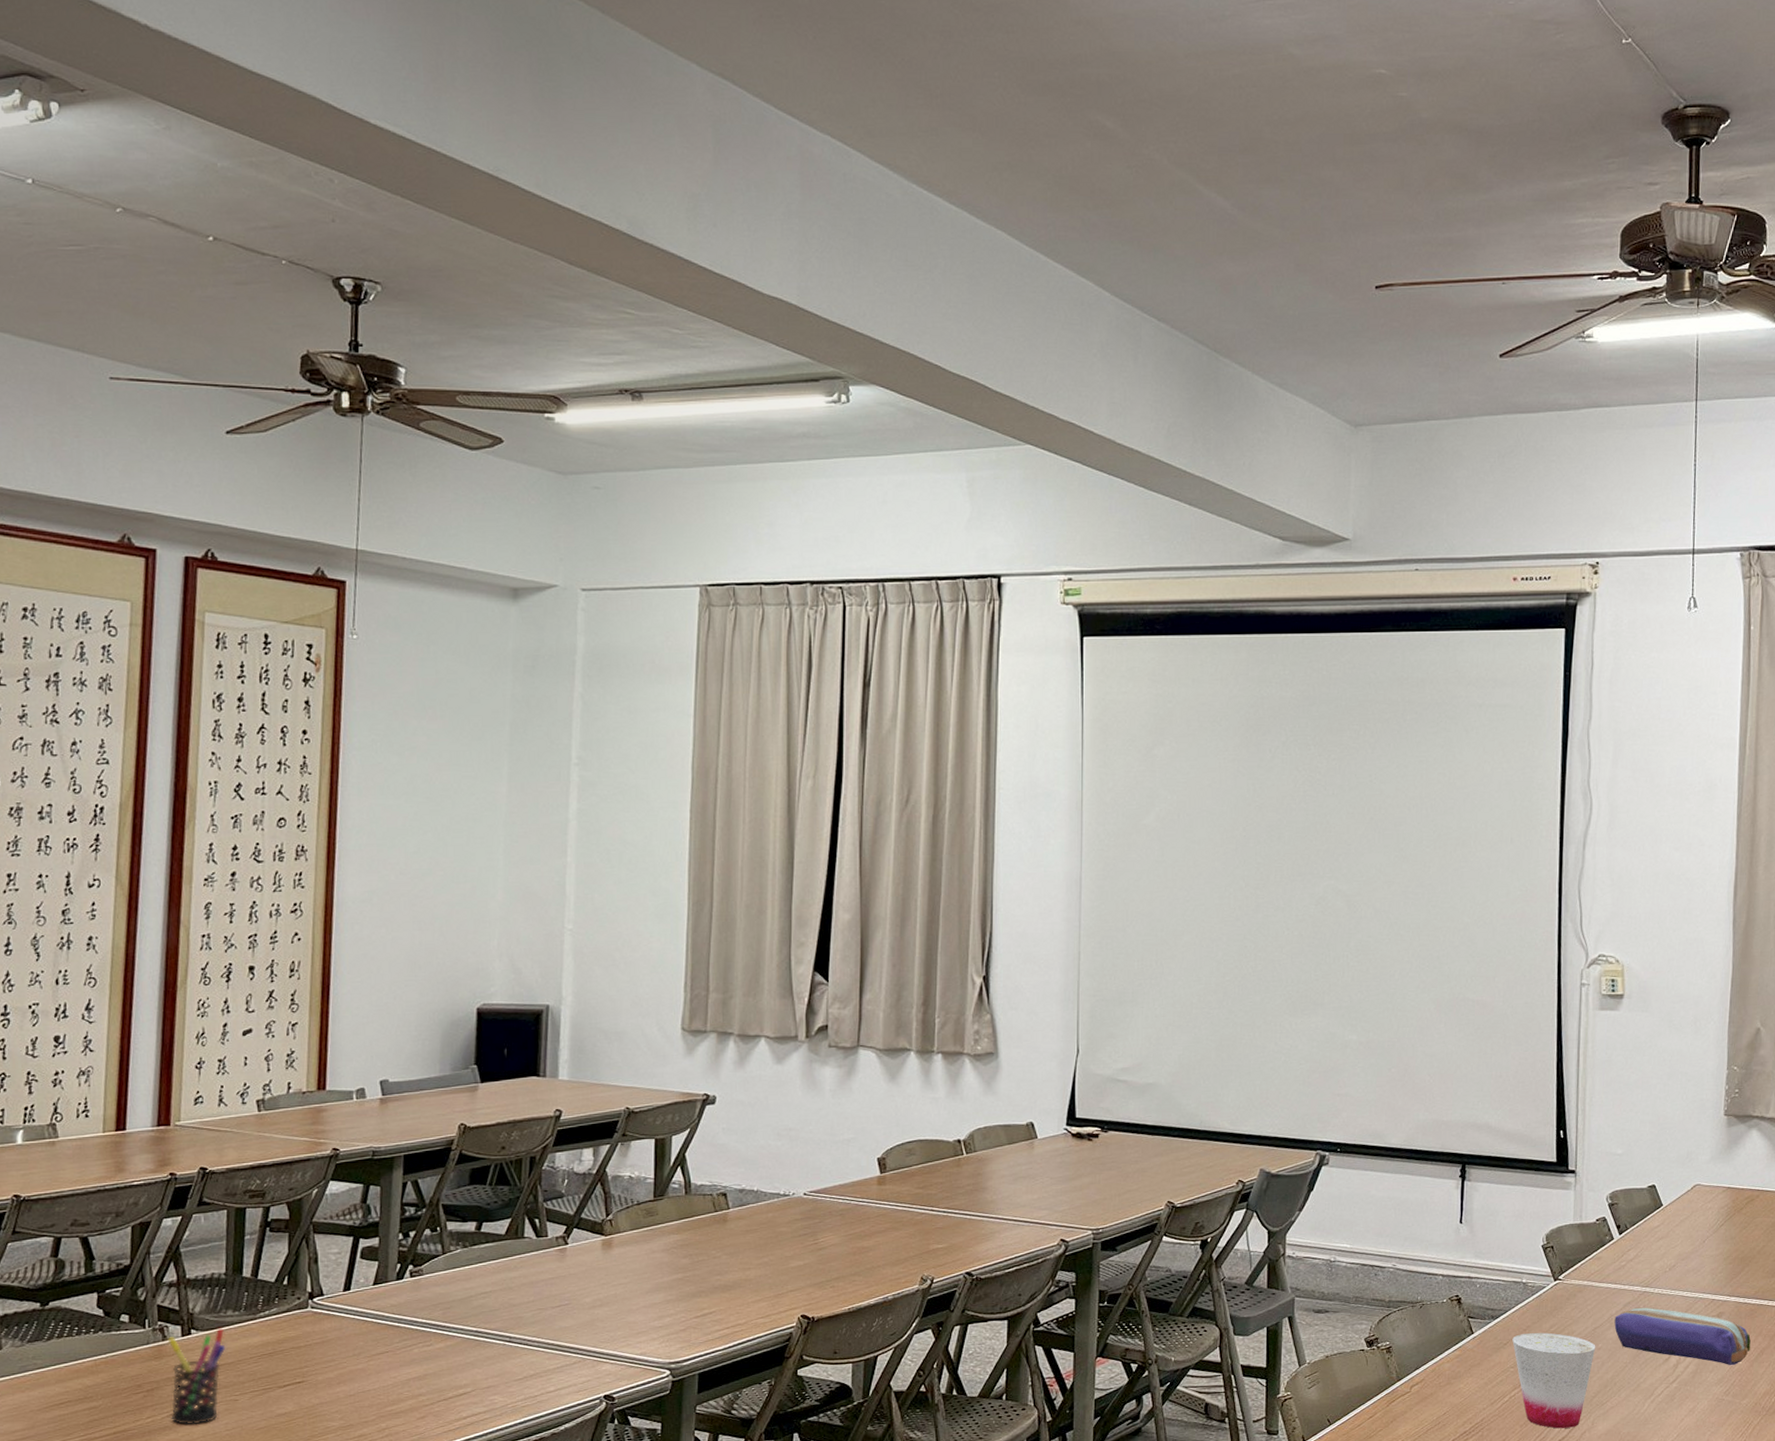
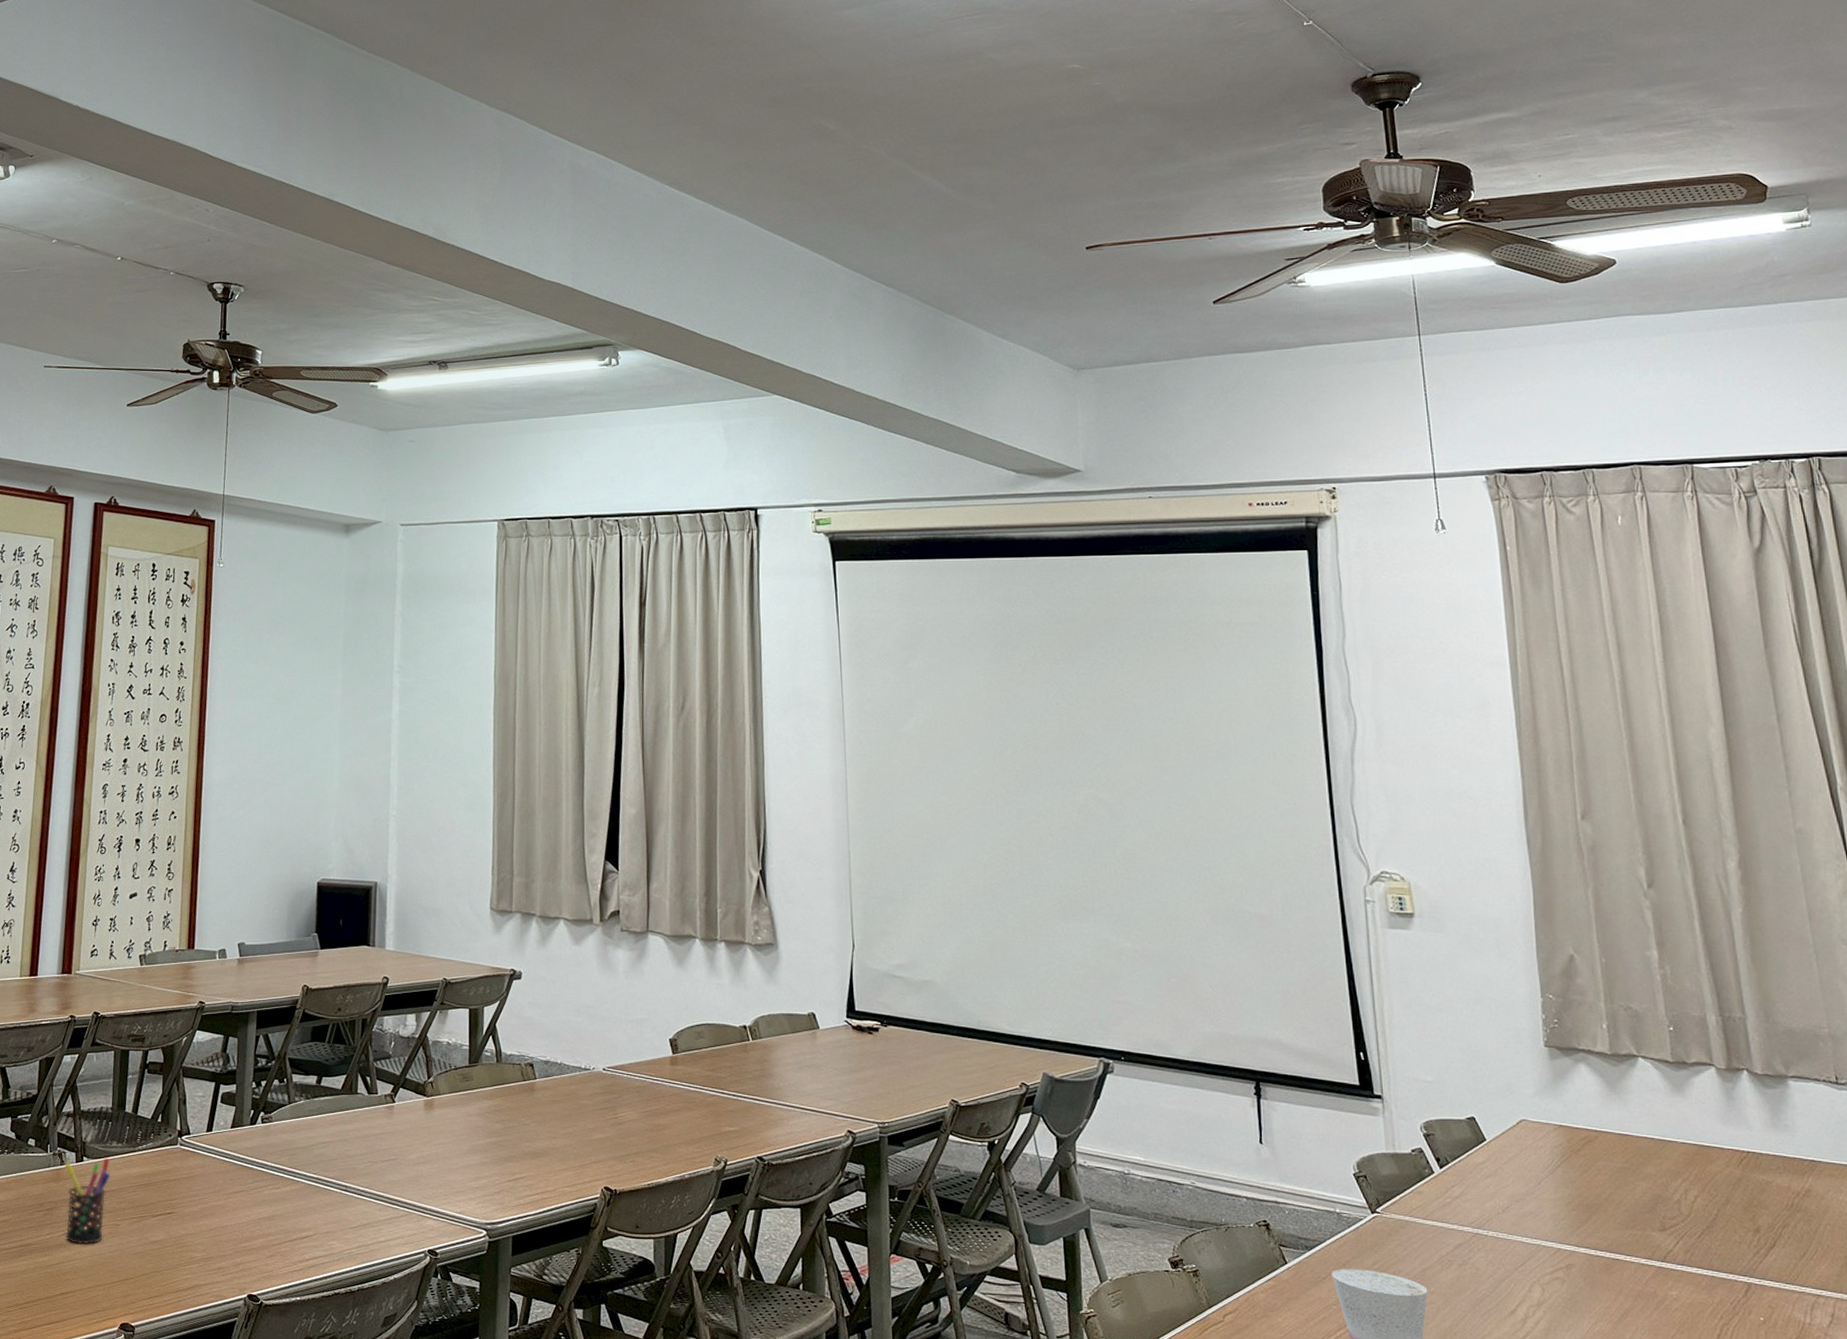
pencil case: present [1614,1307,1751,1366] -> none [1445,1250,1611,1326]

